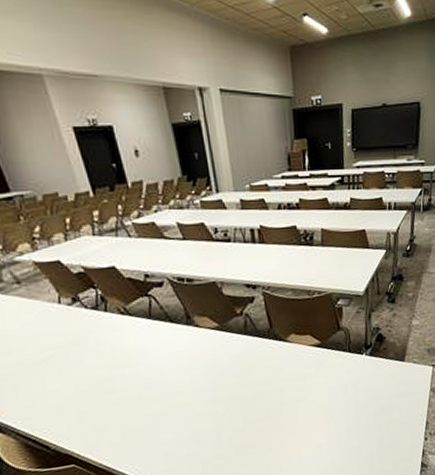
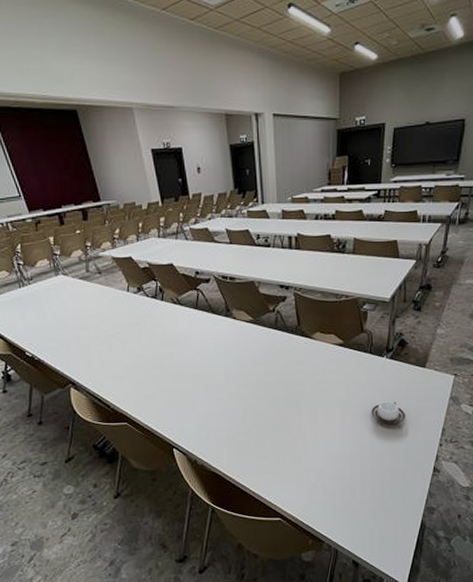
cup: none [355,400,390,425] -> present [371,400,405,425]

